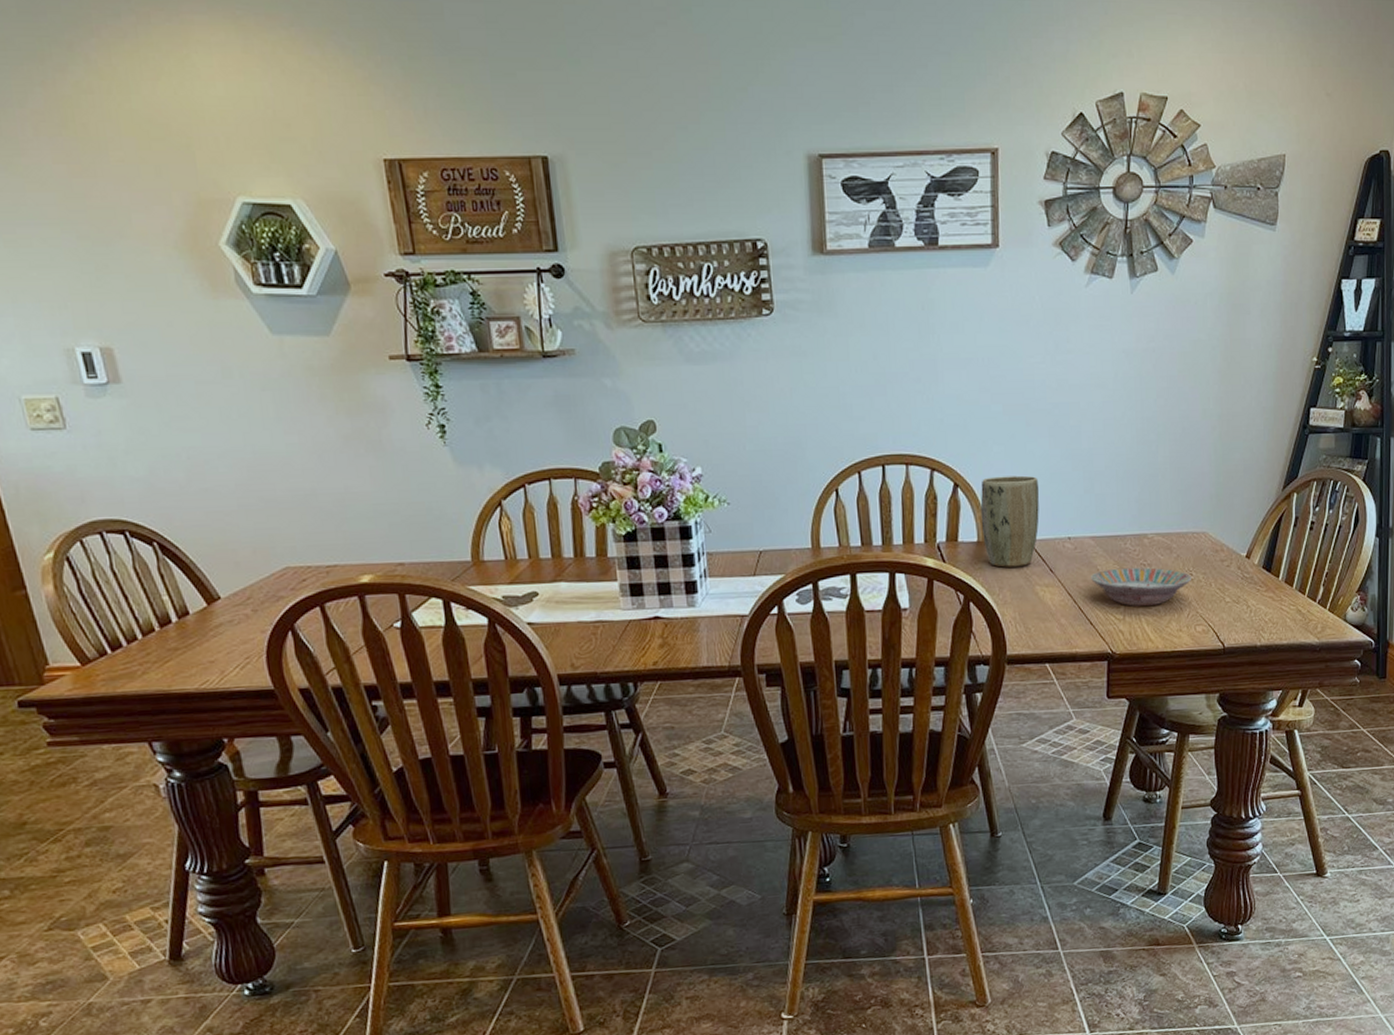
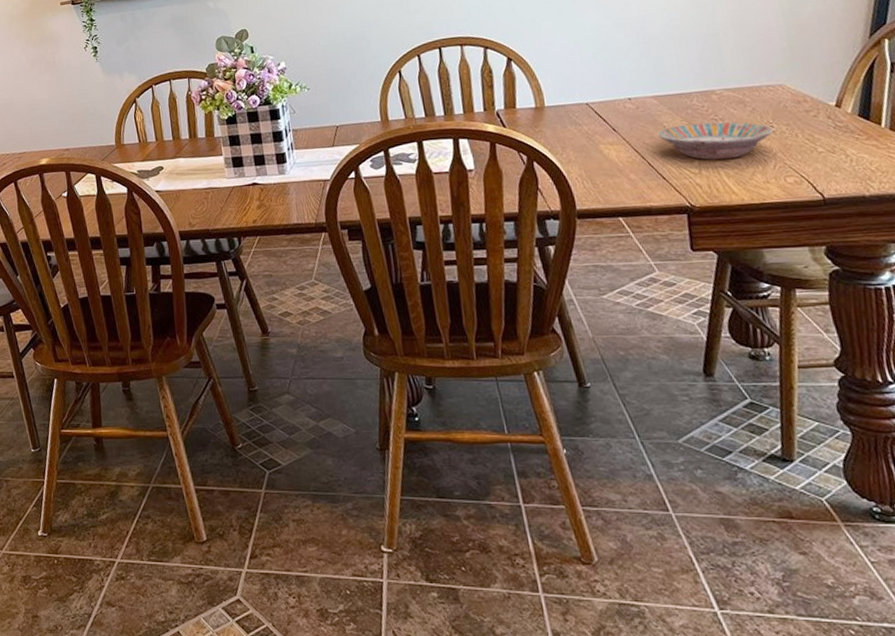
plant pot: present [980,475,1040,567] -> none [533,45,596,129]

